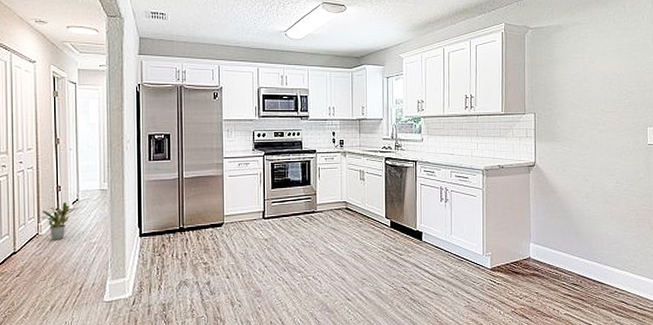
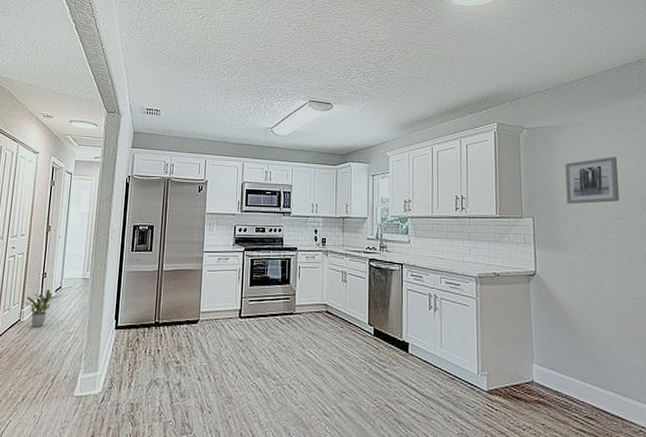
wall art: none [564,54,611,100] -> present [565,156,619,204]

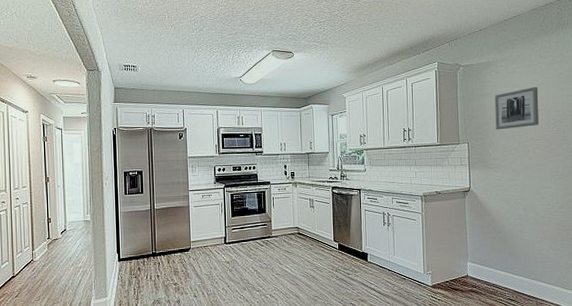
potted plant: present [25,290,60,328] -> none [35,232,66,266]

